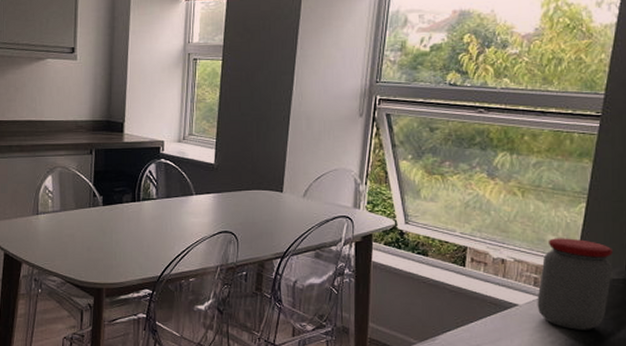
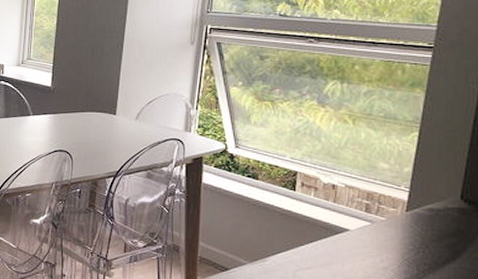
jar: present [537,238,613,330] -> none [368,165,447,258]

